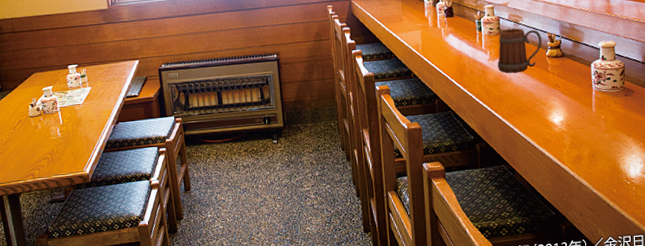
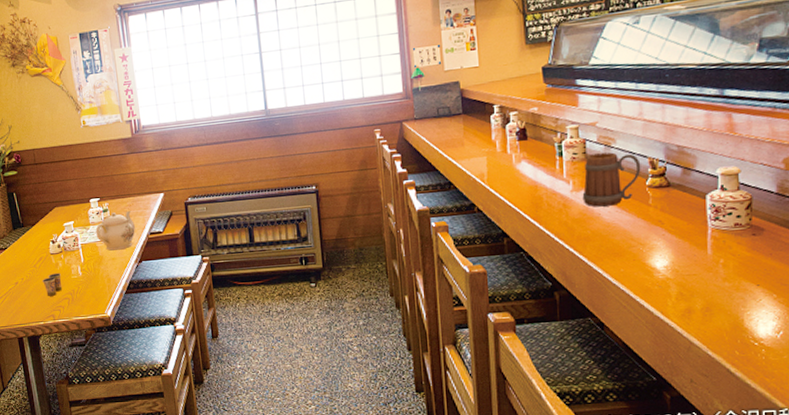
cup: none [22,134,42,156] -> present [42,273,63,296]
teapot: none [74,77,113,113] -> present [95,211,136,251]

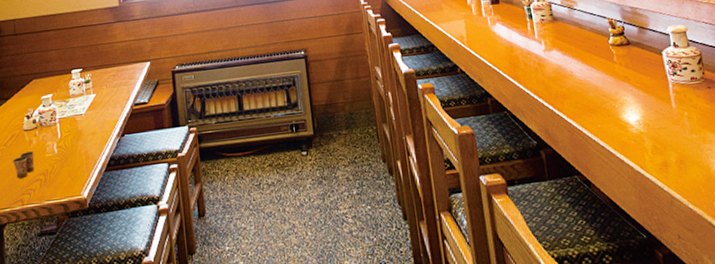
teapot: present [95,211,136,251] -> none [76,81,120,125]
beer mug: present [582,152,641,207] -> none [553,14,603,66]

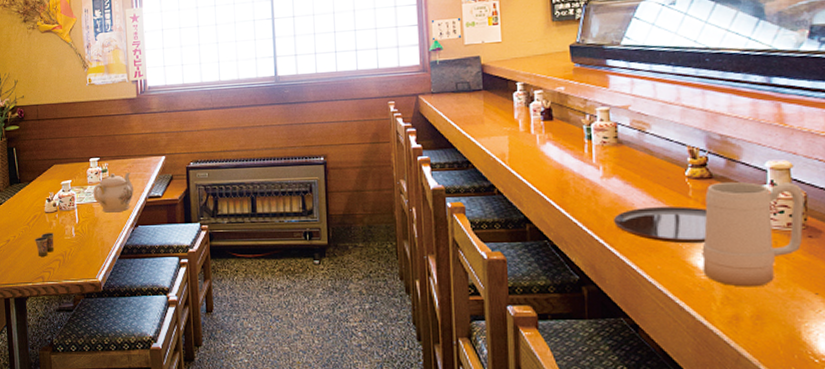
teapot: none [76,81,120,125] -> present [93,172,134,213]
plate: none [558,70,633,104] -> present [614,206,708,244]
beer mug: none [626,43,704,137] -> present [701,182,805,287]

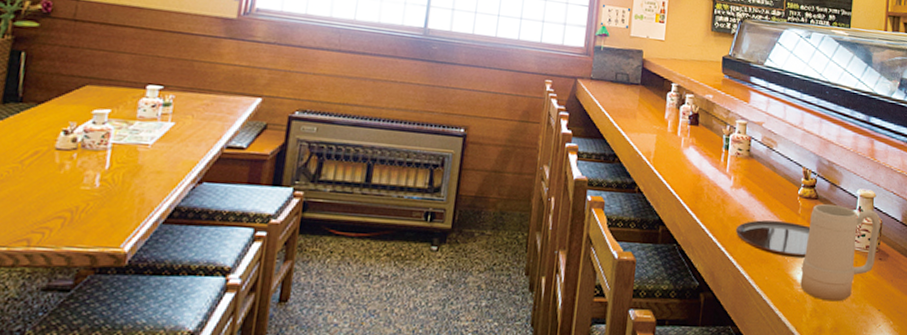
cup: present [35,233,55,256] -> none [27,177,64,211]
teapot: present [93,172,134,213] -> none [141,108,208,162]

